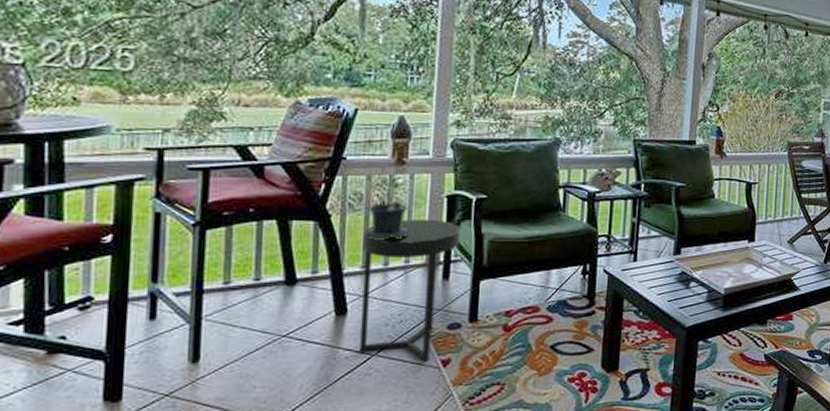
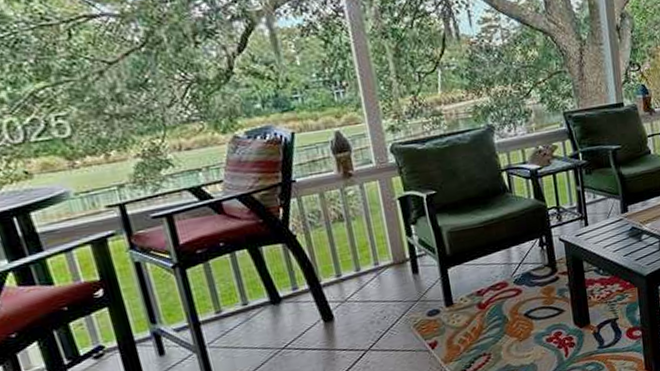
side table: present [359,218,461,362] -> none [329,221,421,350]
potted plant: present [365,166,408,240] -> none [328,182,371,251]

